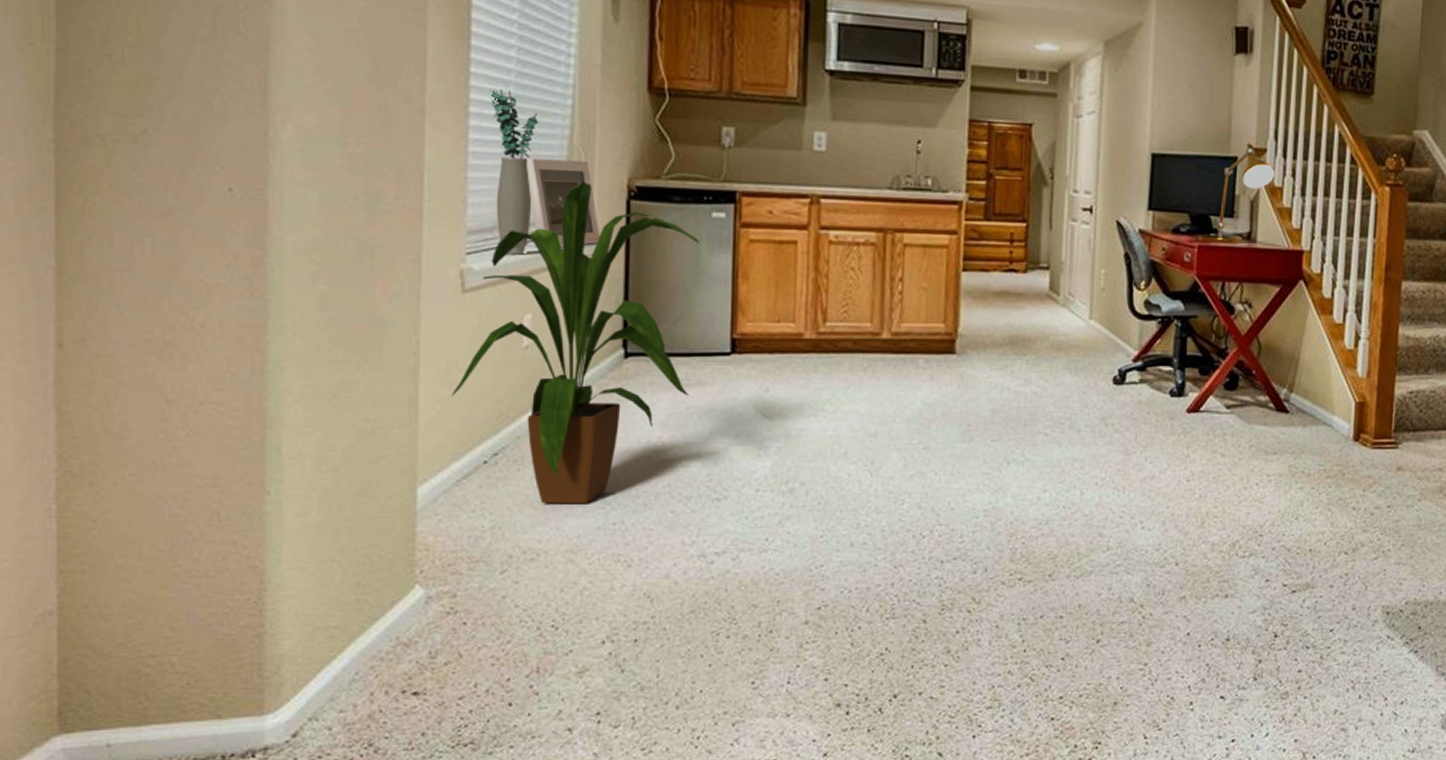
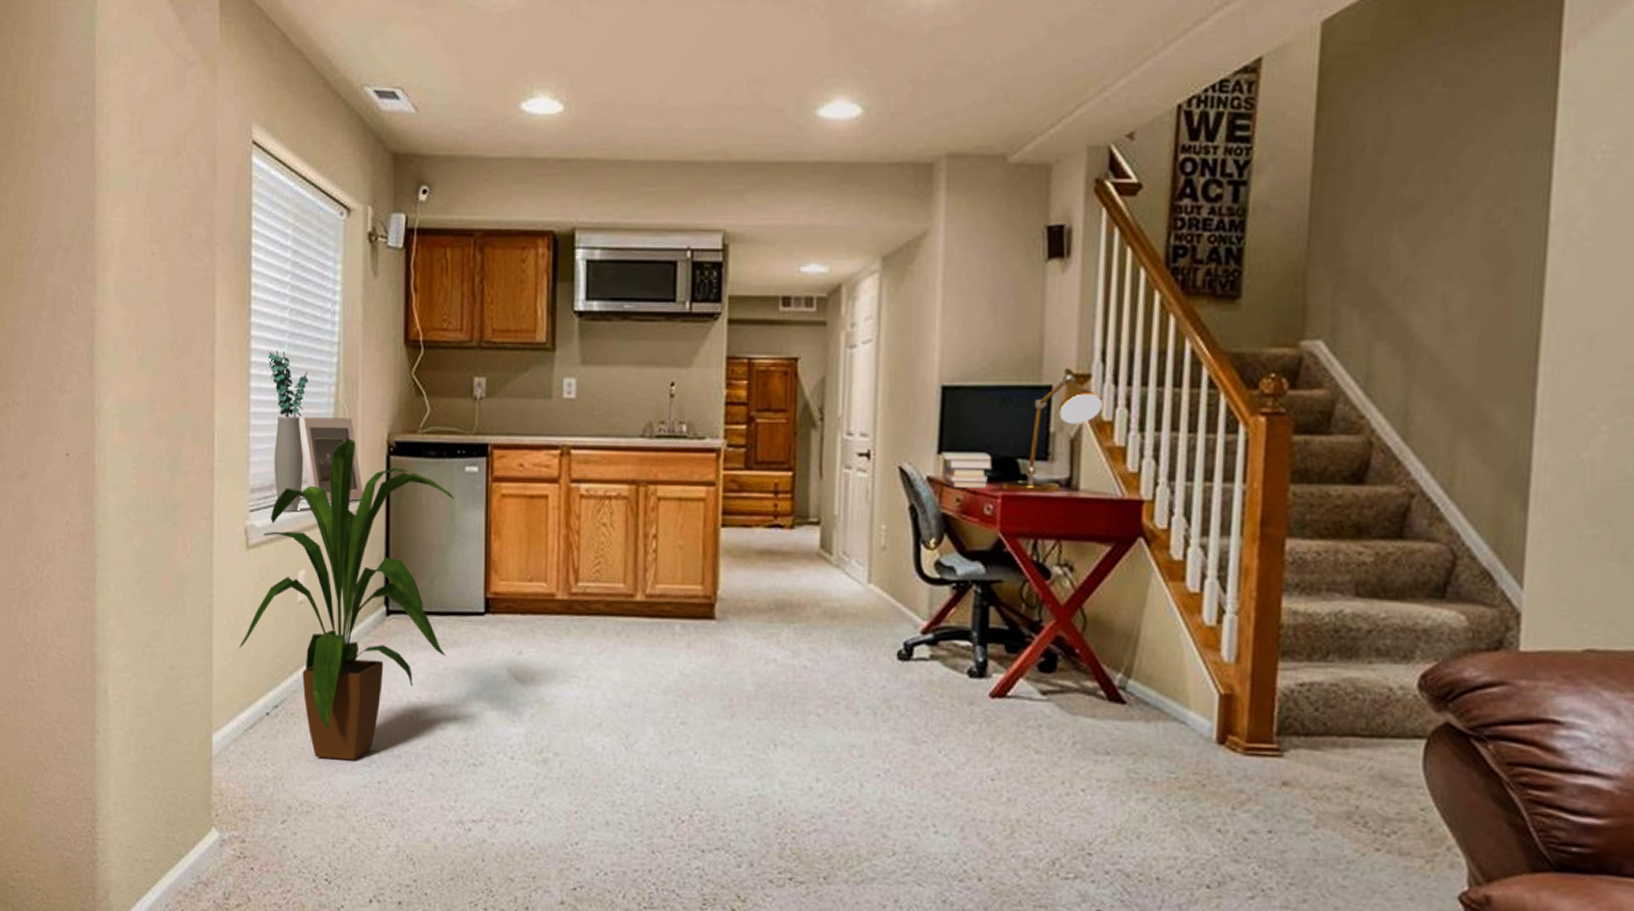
books: none [1150,208,1191,241] -> present [941,451,992,490]

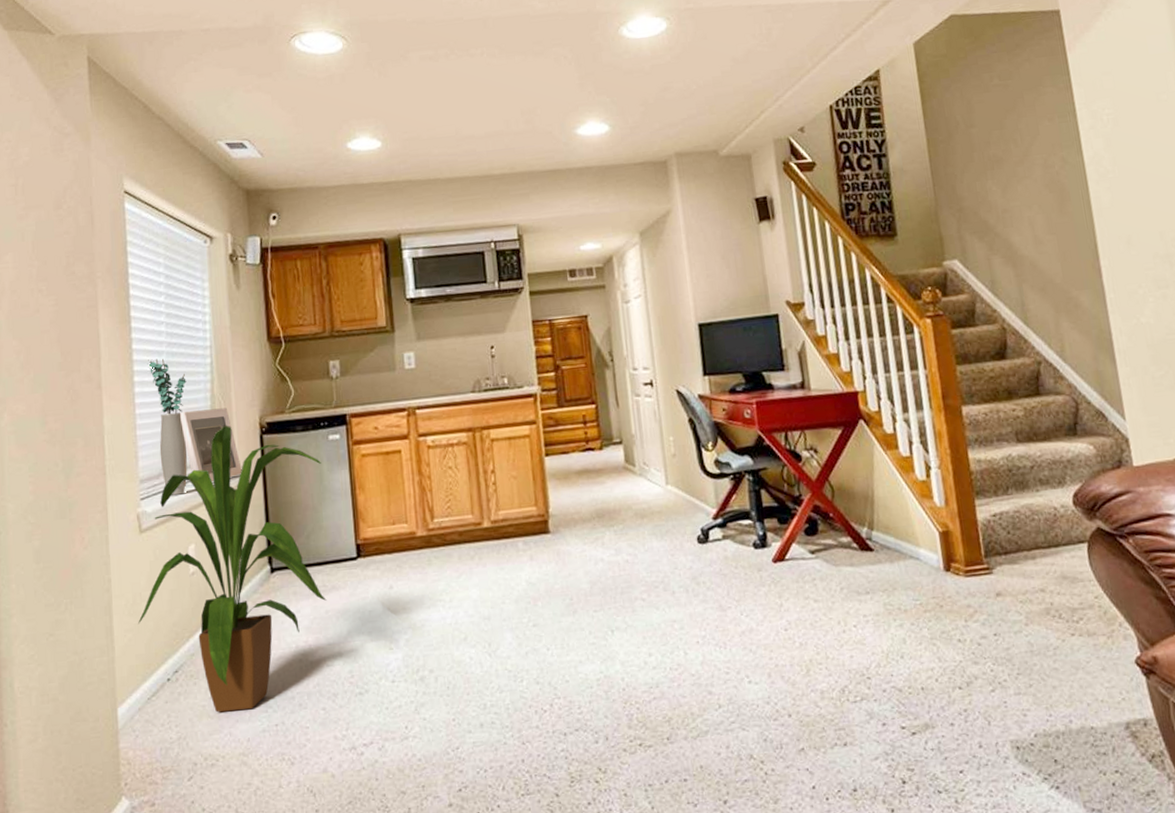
books: present [941,451,992,490] -> none [706,370,745,401]
desk lamp: present [999,375,1104,494] -> none [753,304,817,399]

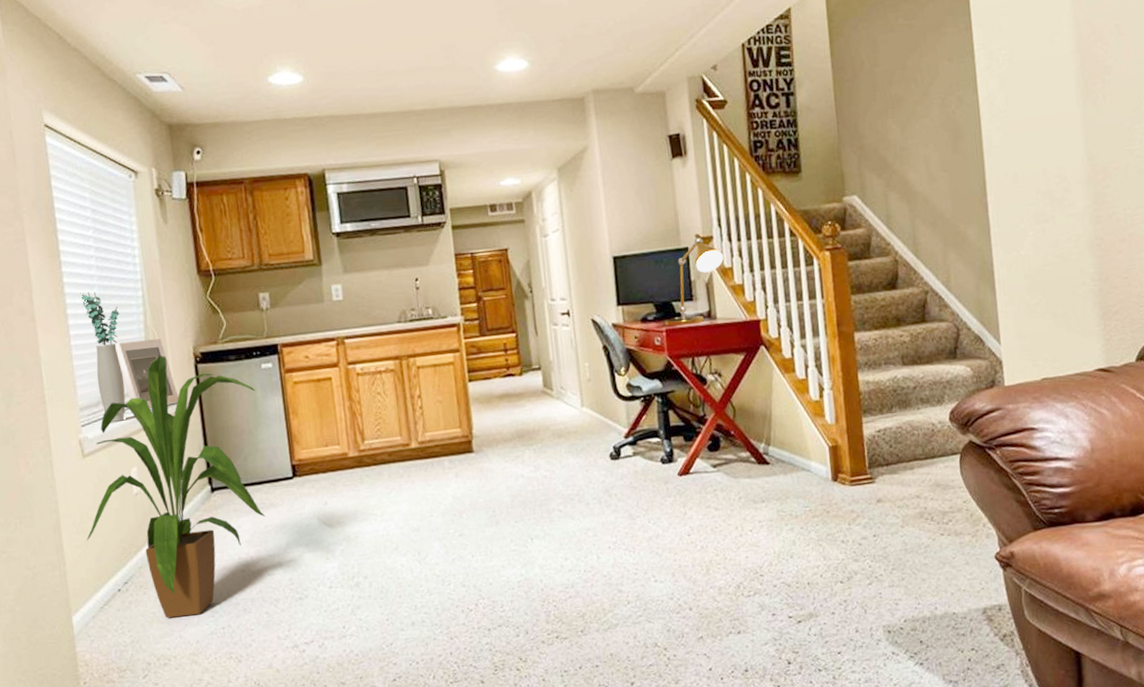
desk lamp: none [753,304,817,399] -> present [663,238,724,327]

